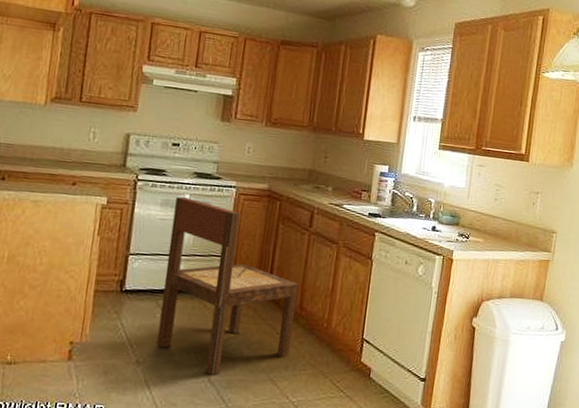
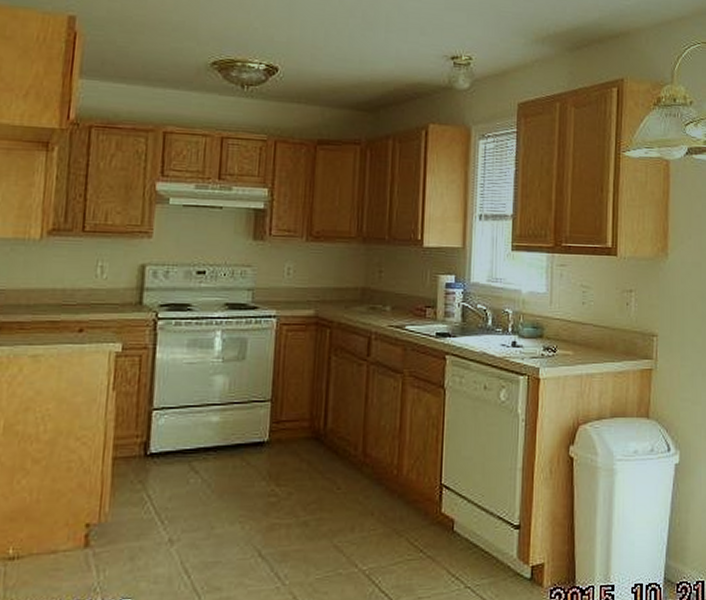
dining chair: present [157,196,299,375] -> none [193,333,360,548]

